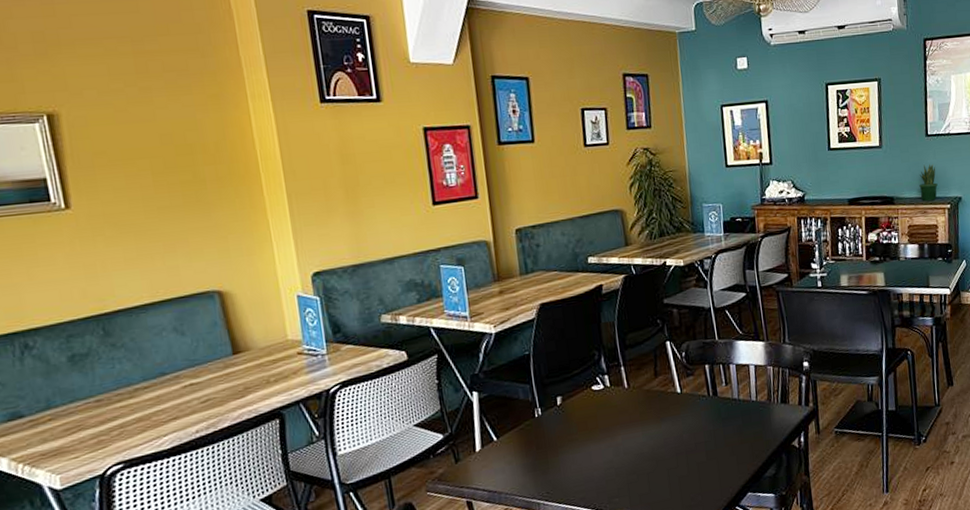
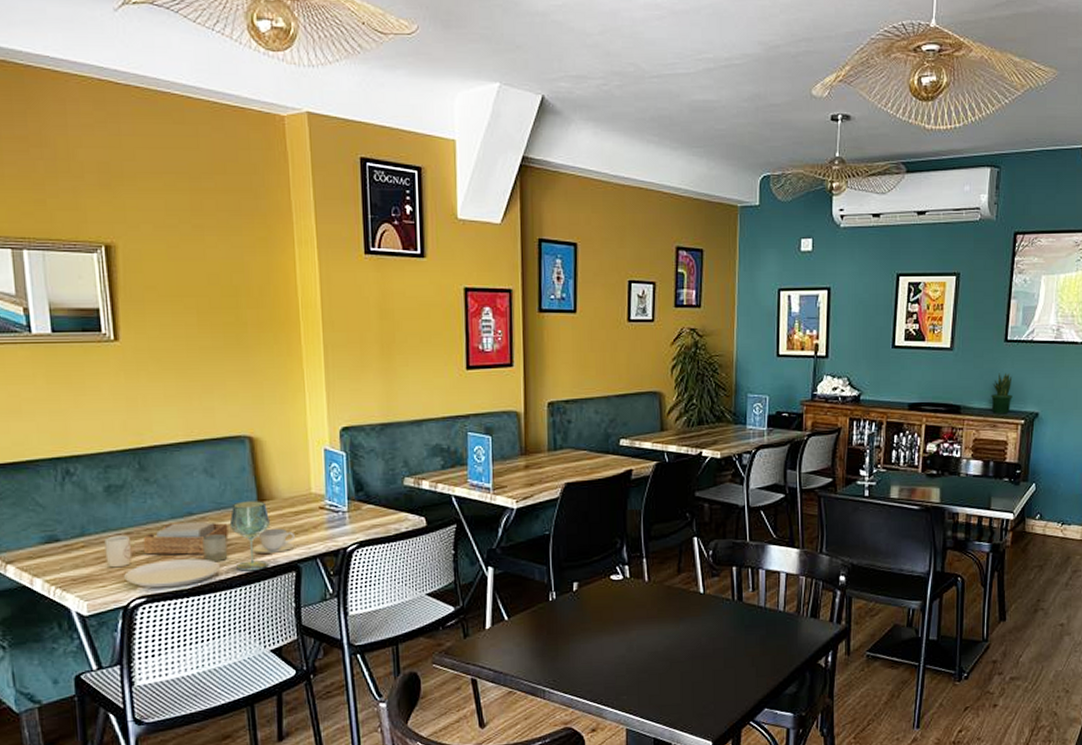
mug: none [72,402,105,438] -> present [104,535,133,568]
plate: none [97,417,201,454] -> present [124,558,221,588]
napkin holder: none [114,378,206,420] -> present [142,522,229,555]
cup: none [178,390,207,420] -> present [202,534,228,563]
wine glass: none [205,353,250,425] -> present [229,501,271,571]
teacup: none [231,377,276,405] -> present [252,528,295,553]

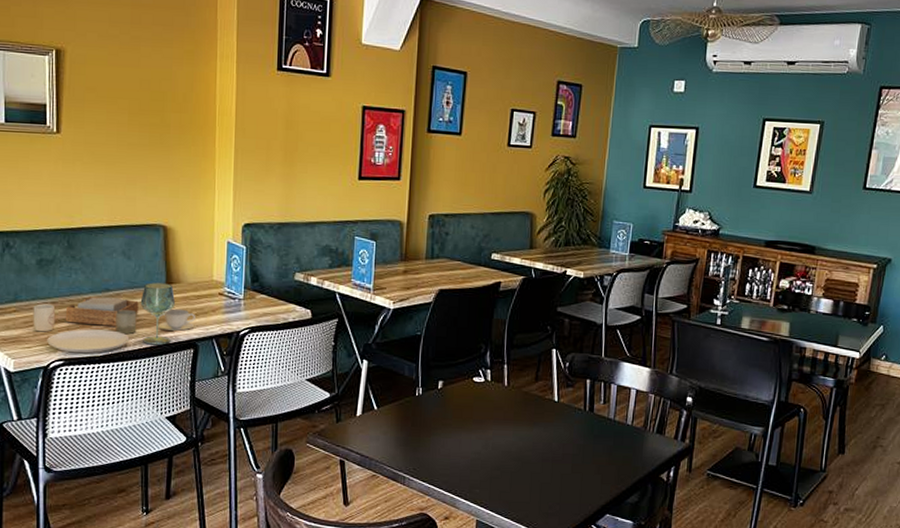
planter: present [991,372,1013,414] -> none [846,218,868,258]

